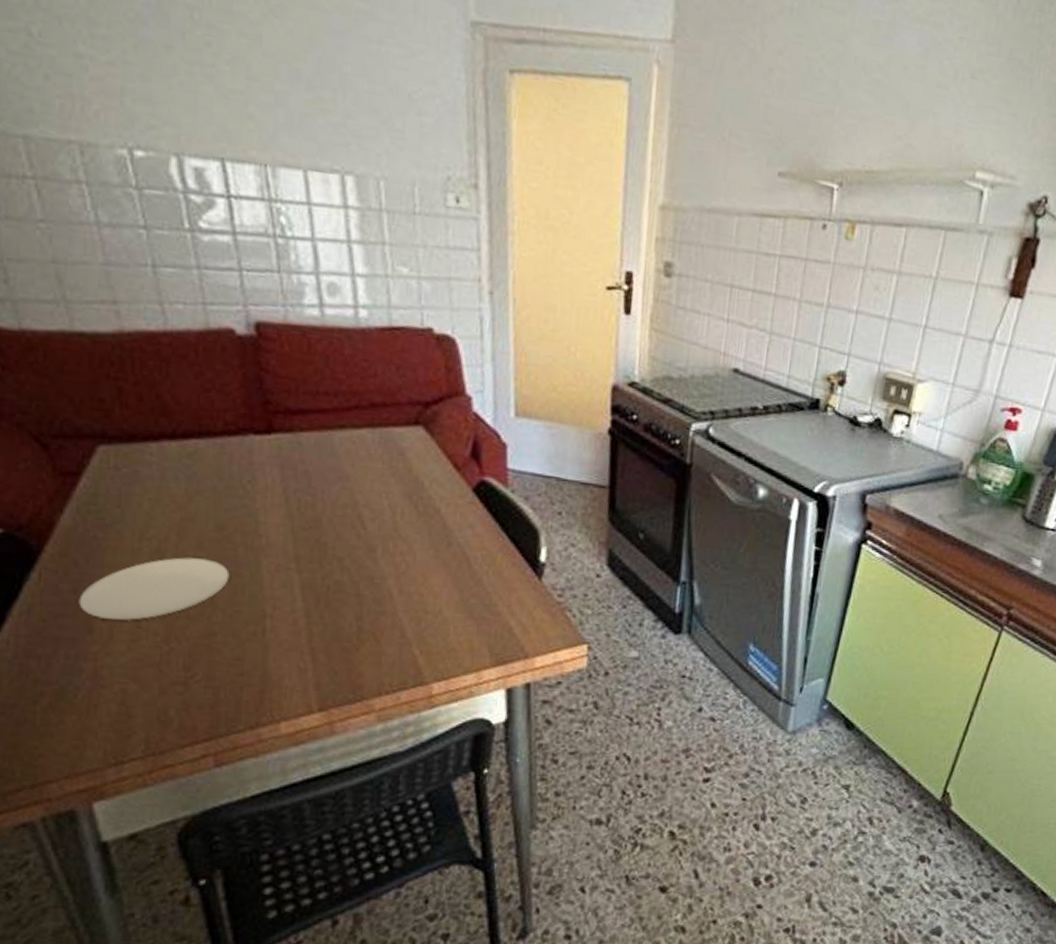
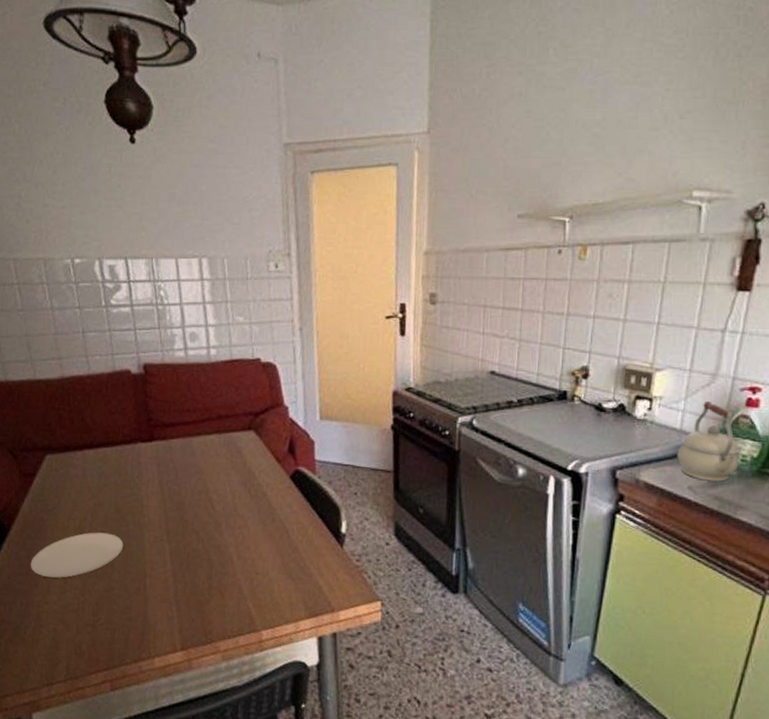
kettle: none [930,420,995,511] -> present [677,400,742,482]

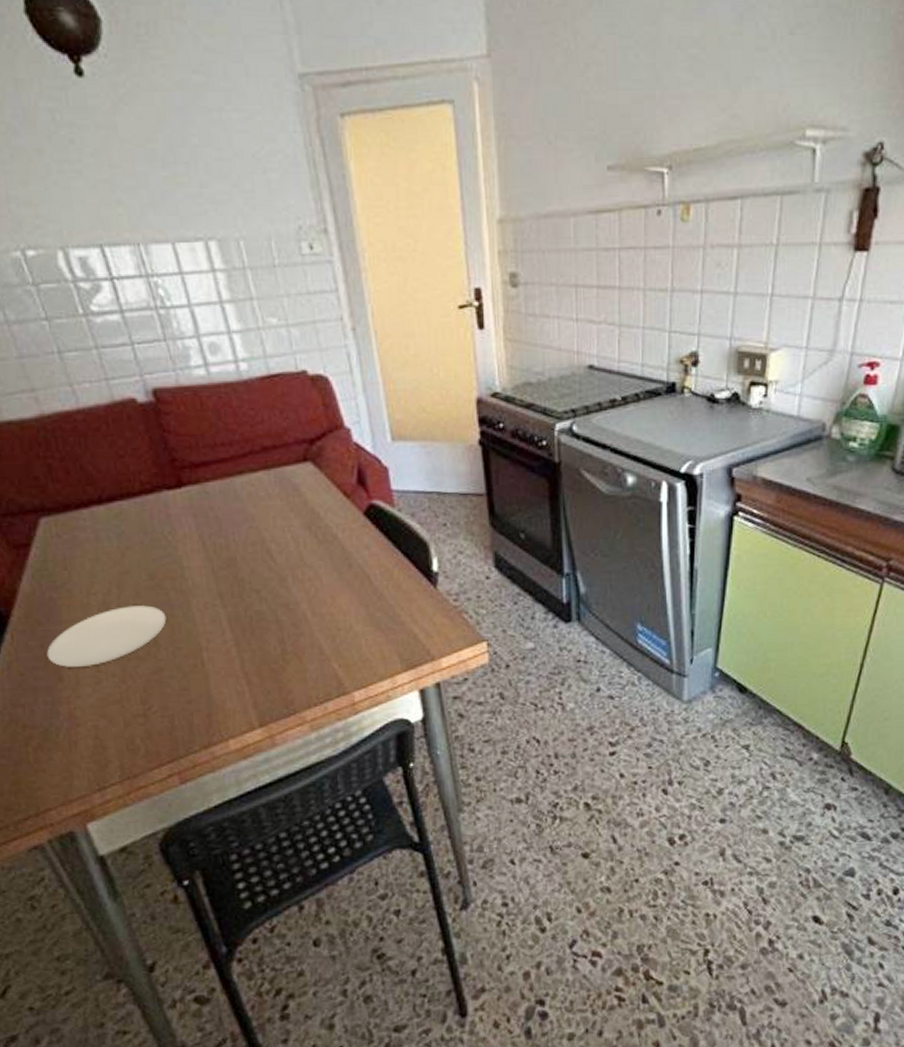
kettle: present [677,400,742,482] -> none [795,381,860,470]

